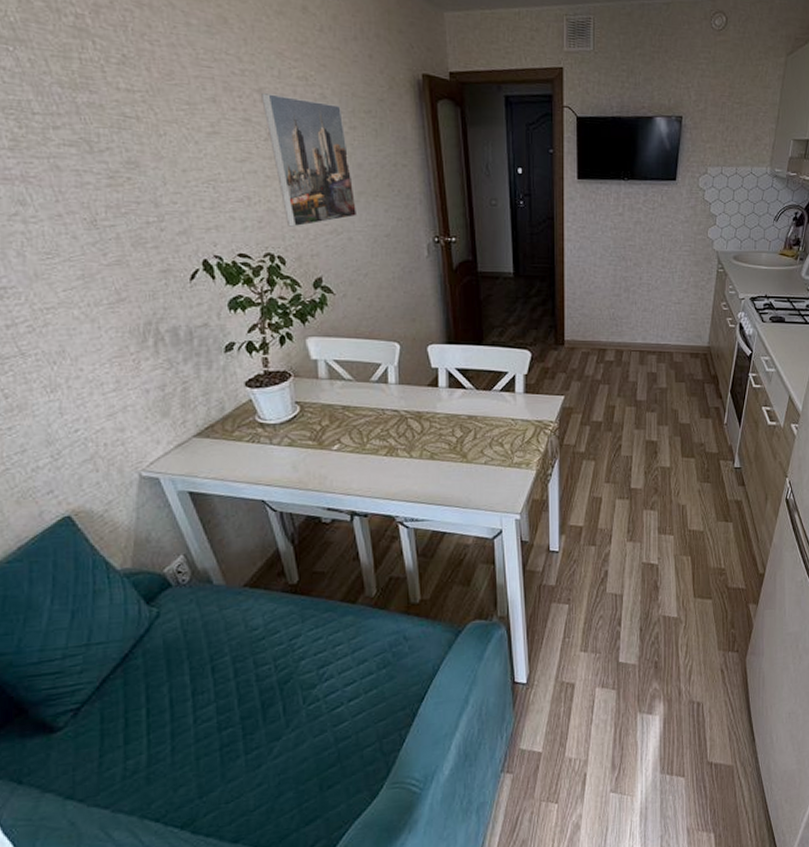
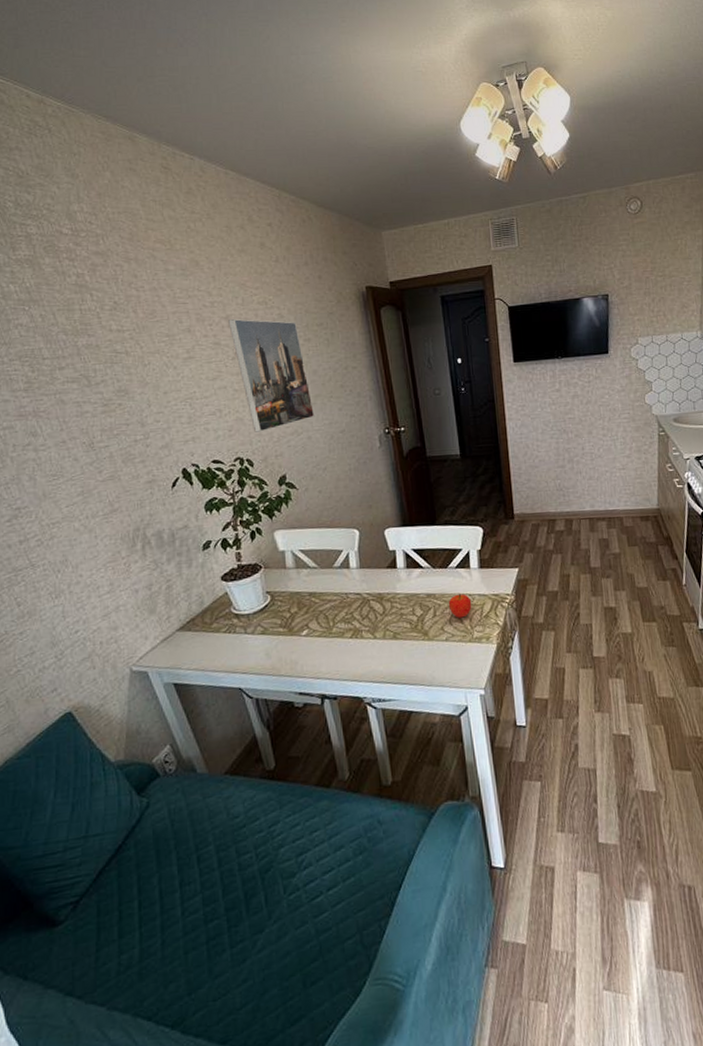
fruit: none [490,418,514,442] -> present [448,594,472,618]

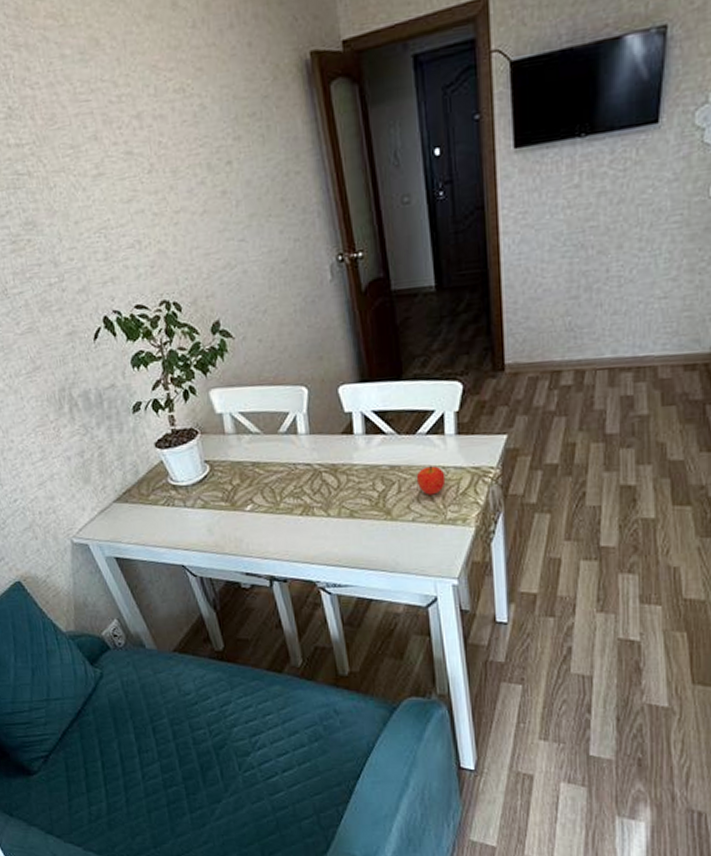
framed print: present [228,318,315,432] -> none [140,113,251,268]

